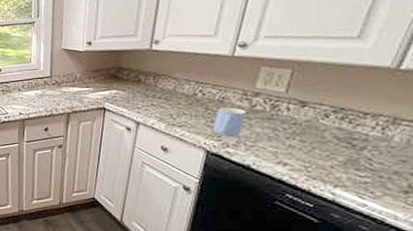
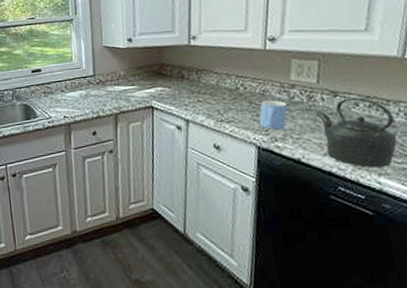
kettle: none [276,108,368,179] -> present [315,97,398,168]

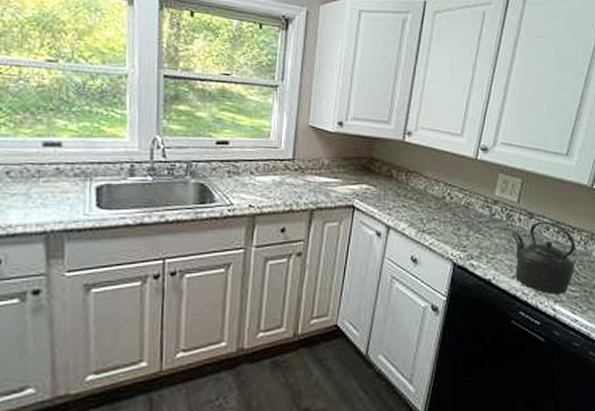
mug: present [259,100,287,130] -> none [459,214,487,247]

